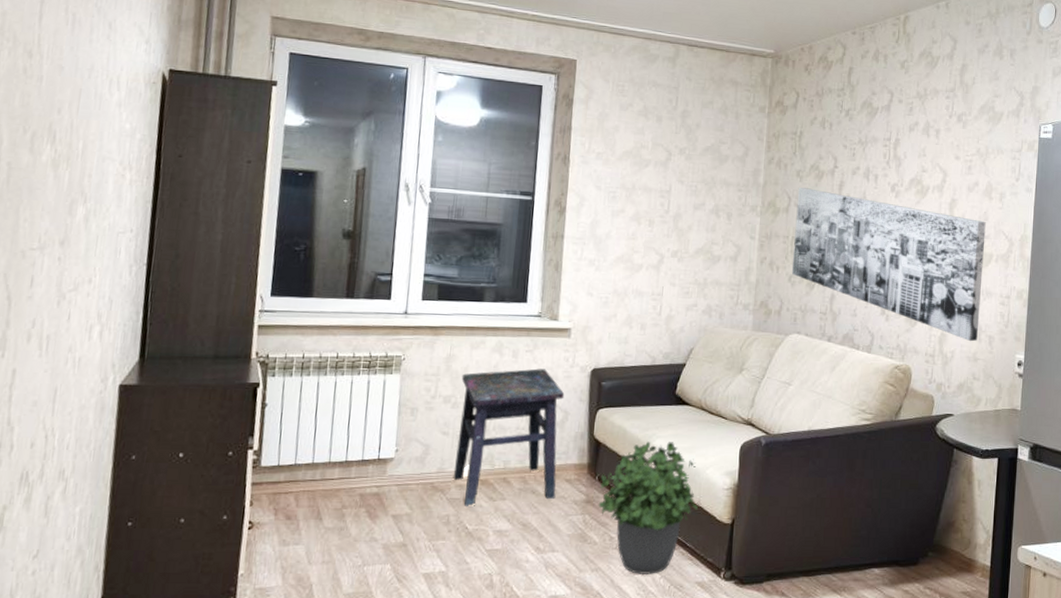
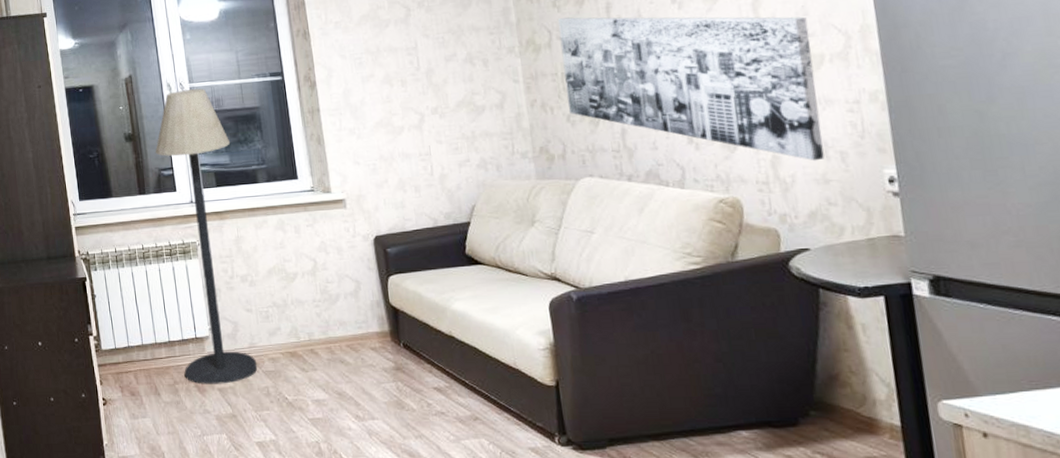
floor lamp: none [356,193,462,510] -> present [155,88,258,385]
side table: present [453,368,565,508] -> none [252,241,365,379]
potted plant: present [598,441,699,576] -> none [406,304,515,442]

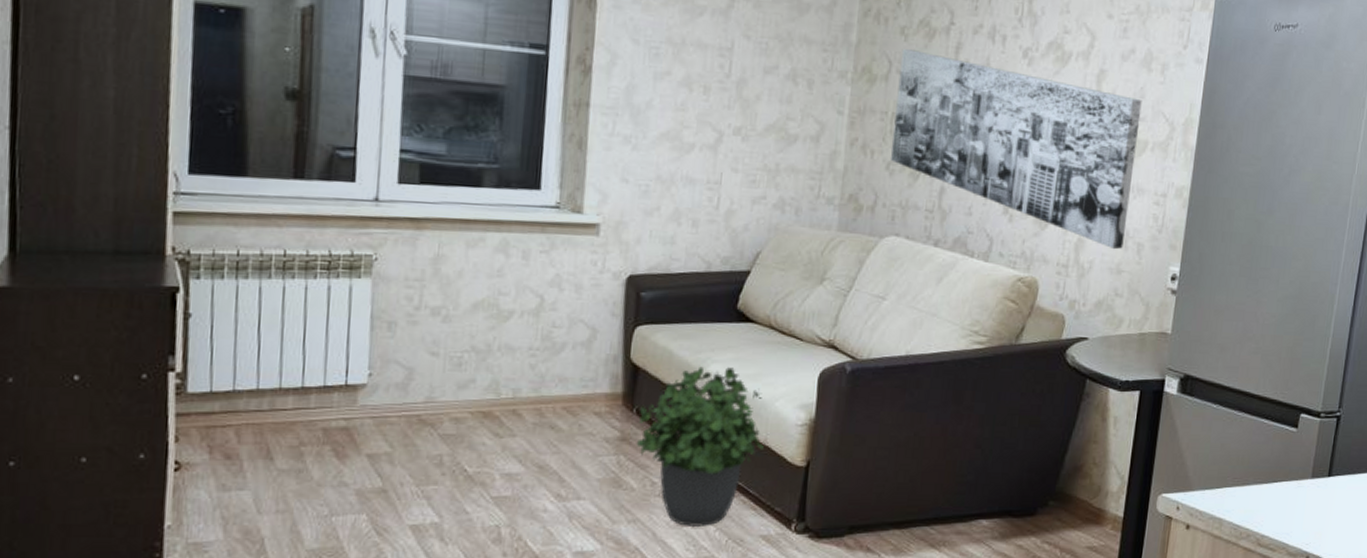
floor lamp: present [155,88,258,385] -> none [318,41,452,449]
potted plant: none [406,304,515,442] -> present [636,366,766,528]

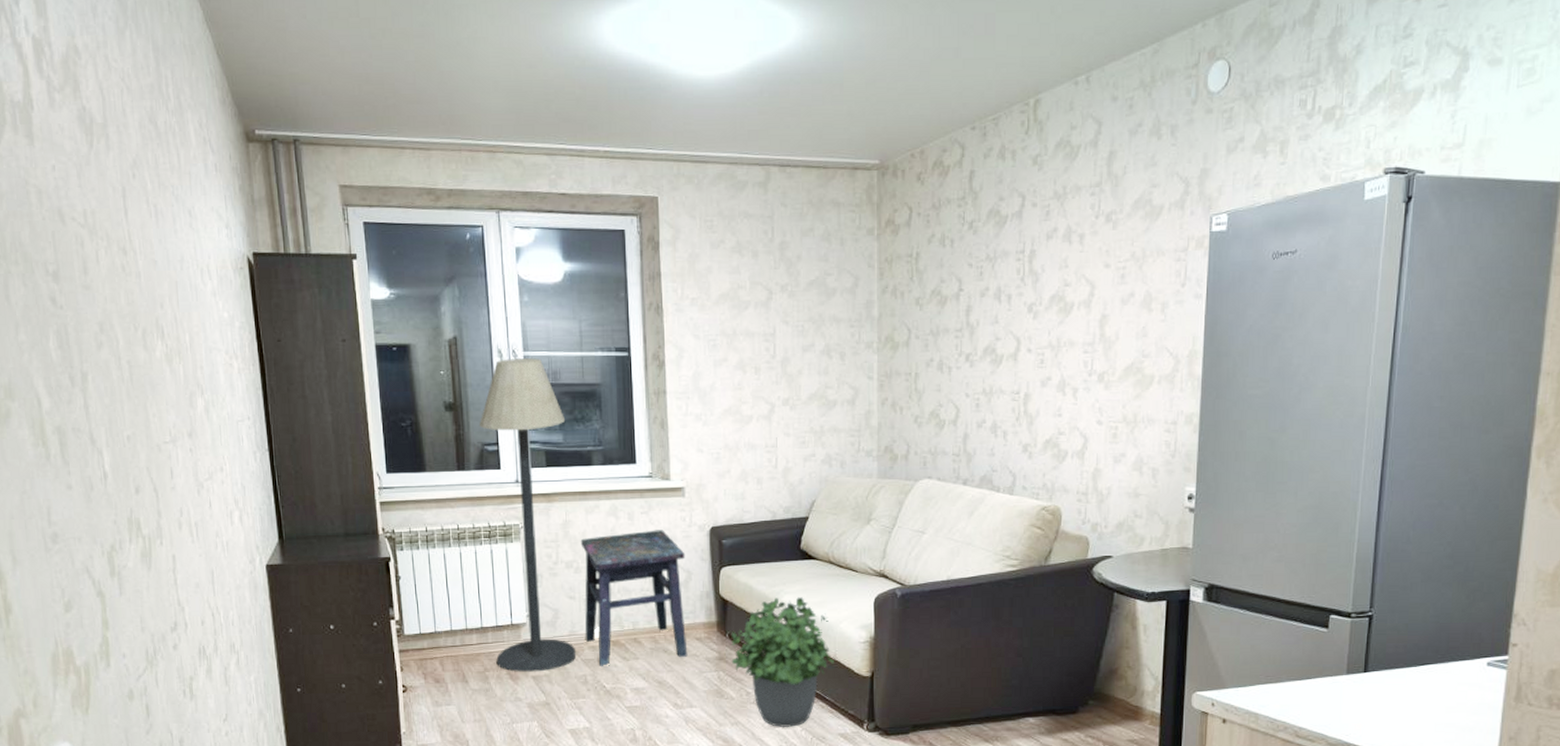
floor lamp: none [318,41,452,449] -> present [478,358,577,672]
side table: none [446,274,592,446] -> present [580,530,688,667]
wall art: present [891,49,1142,250] -> none [918,317,1145,476]

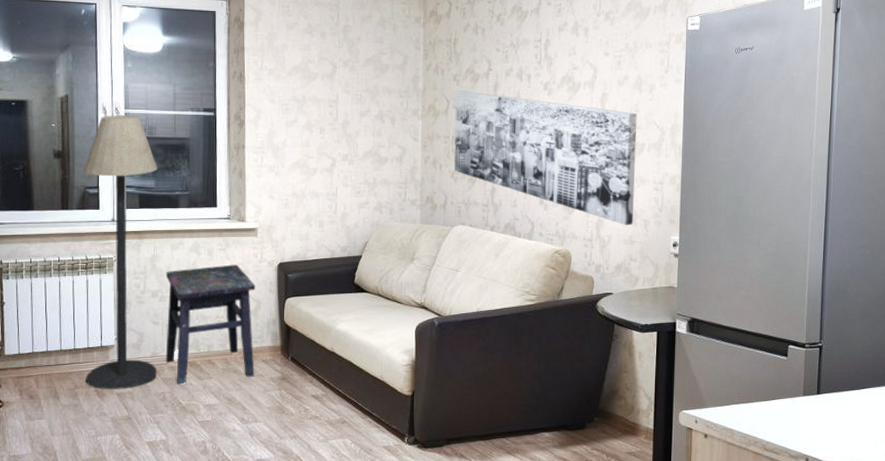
potted plant: present [731,597,835,728] -> none [292,325,382,441]
wall art: none [918,317,1145,476] -> present [454,91,637,226]

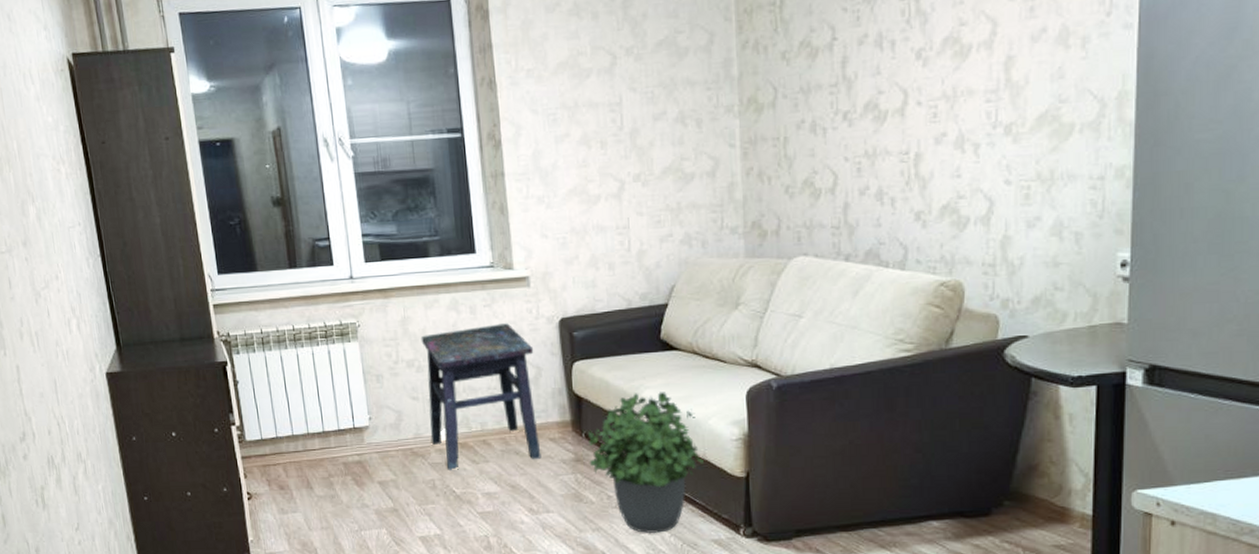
floor lamp: present [82,115,157,389] -> none [308,145,423,477]
potted plant: none [292,325,382,441] -> present [588,392,705,534]
wall art: present [454,91,637,226] -> none [785,72,1062,243]

